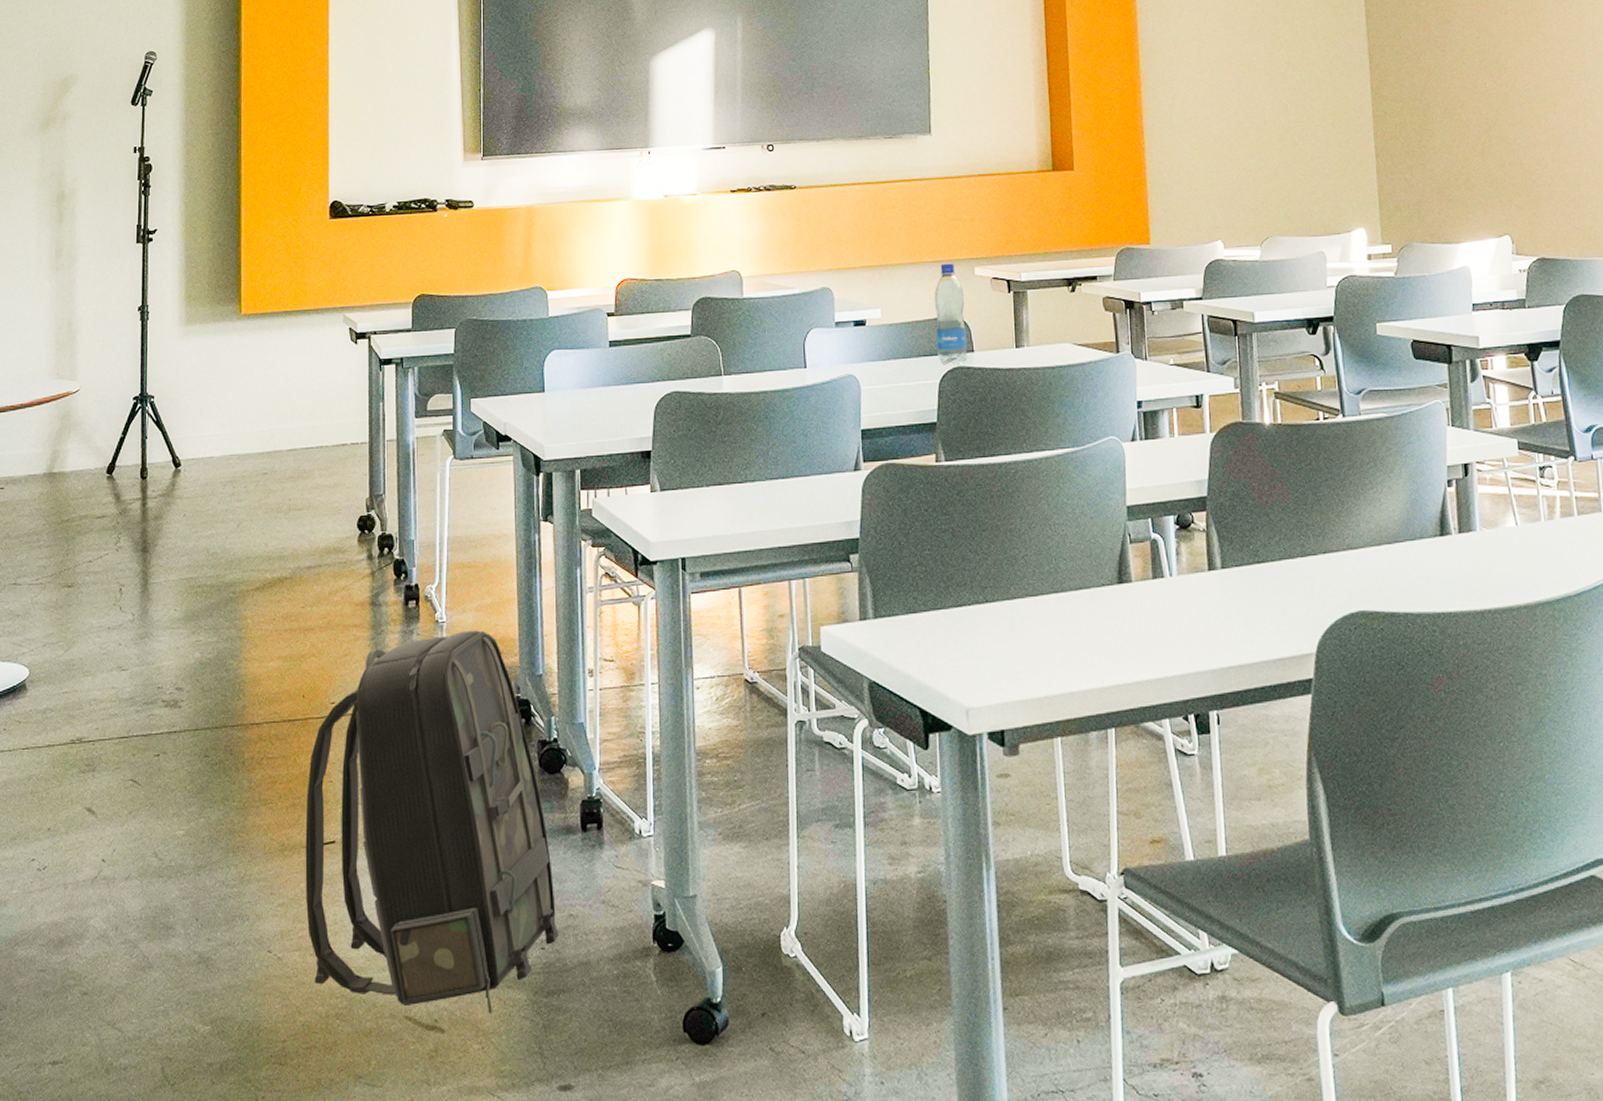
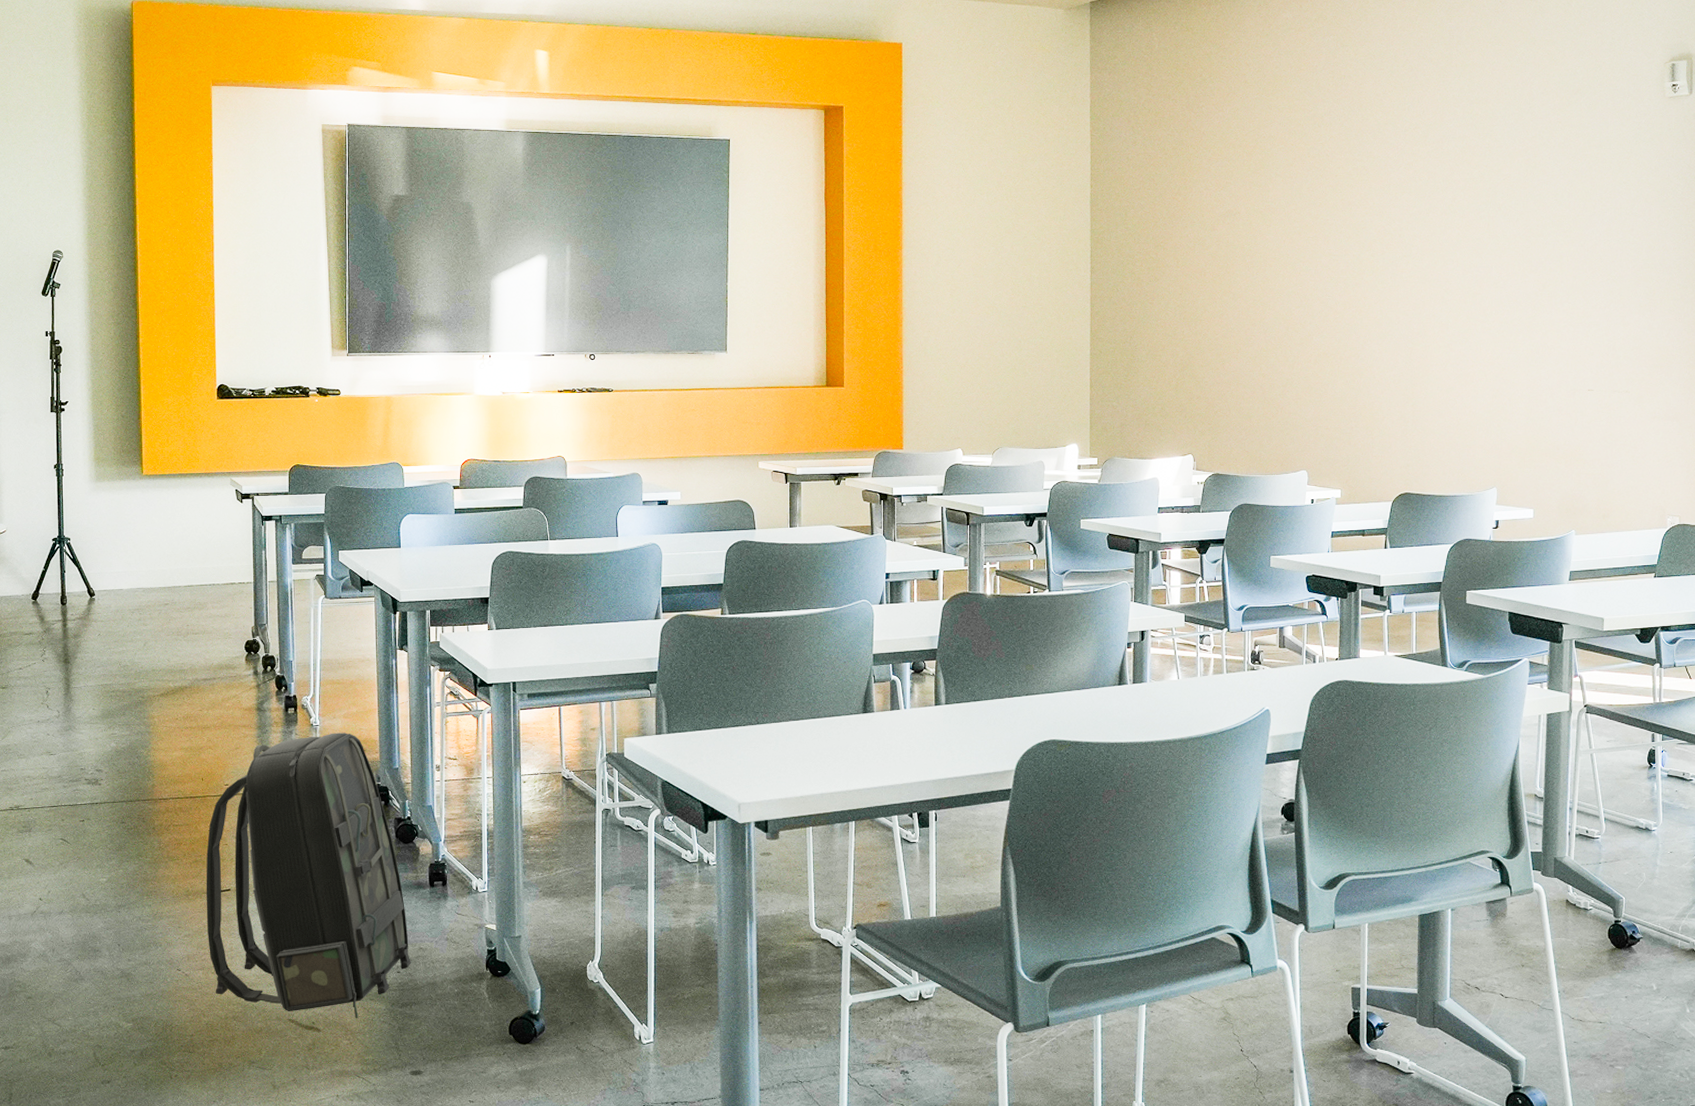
bottle: present [934,263,967,365] -> none [724,458,750,539]

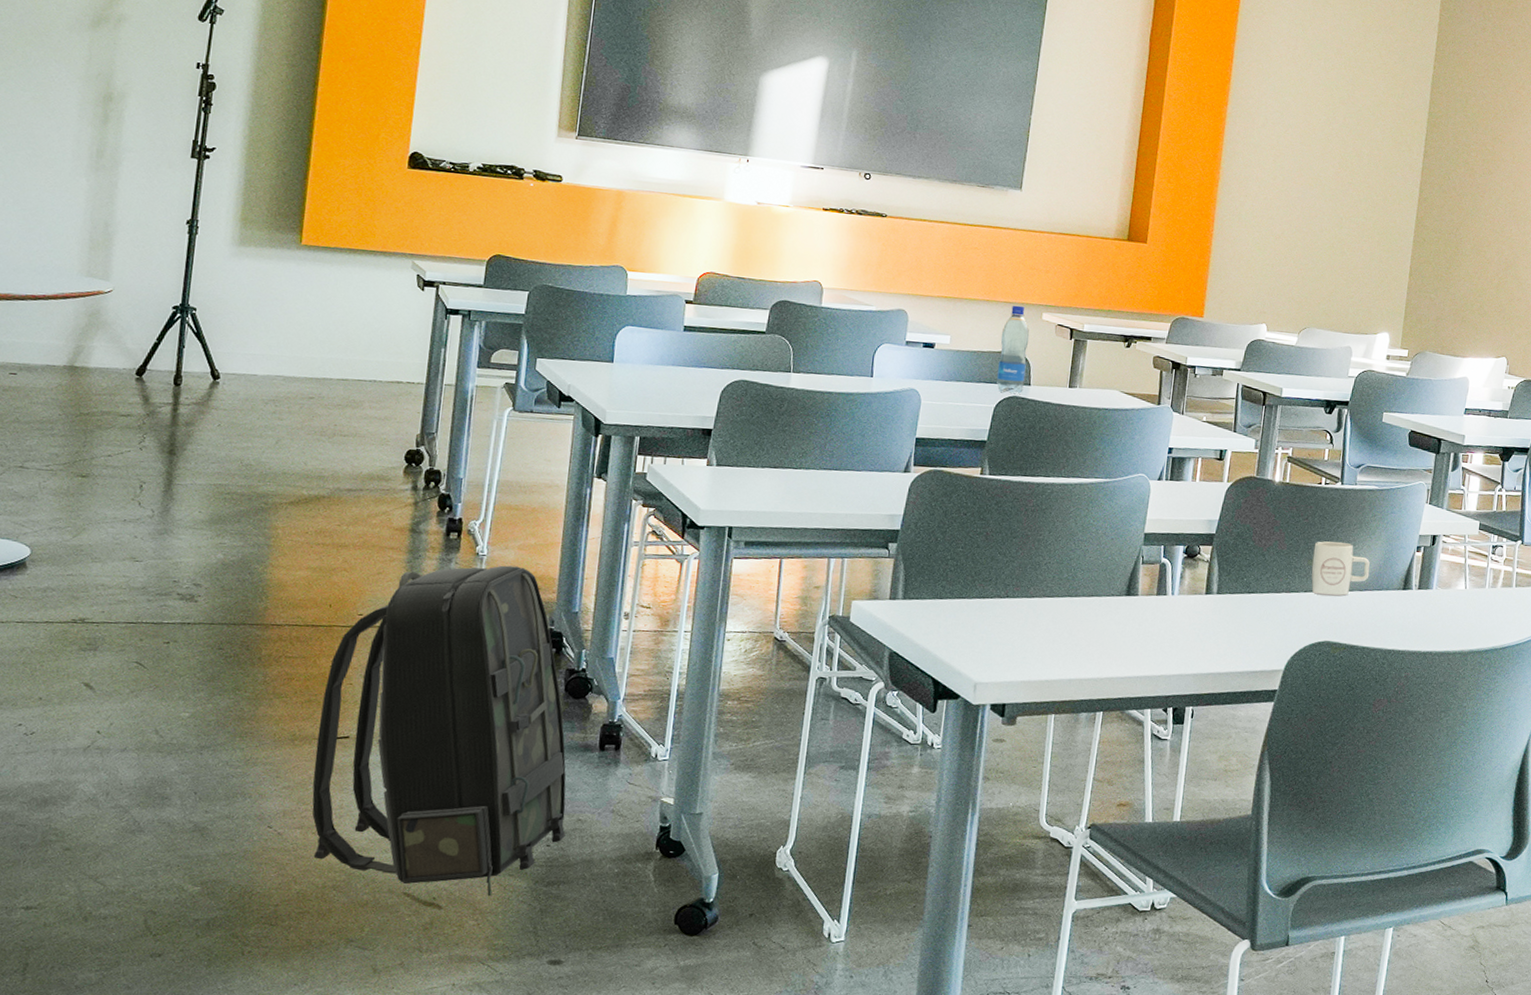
bottle: none [724,458,750,539] -> present [997,305,1030,394]
mug: none [1030,645,1085,698] -> present [1311,541,1370,597]

